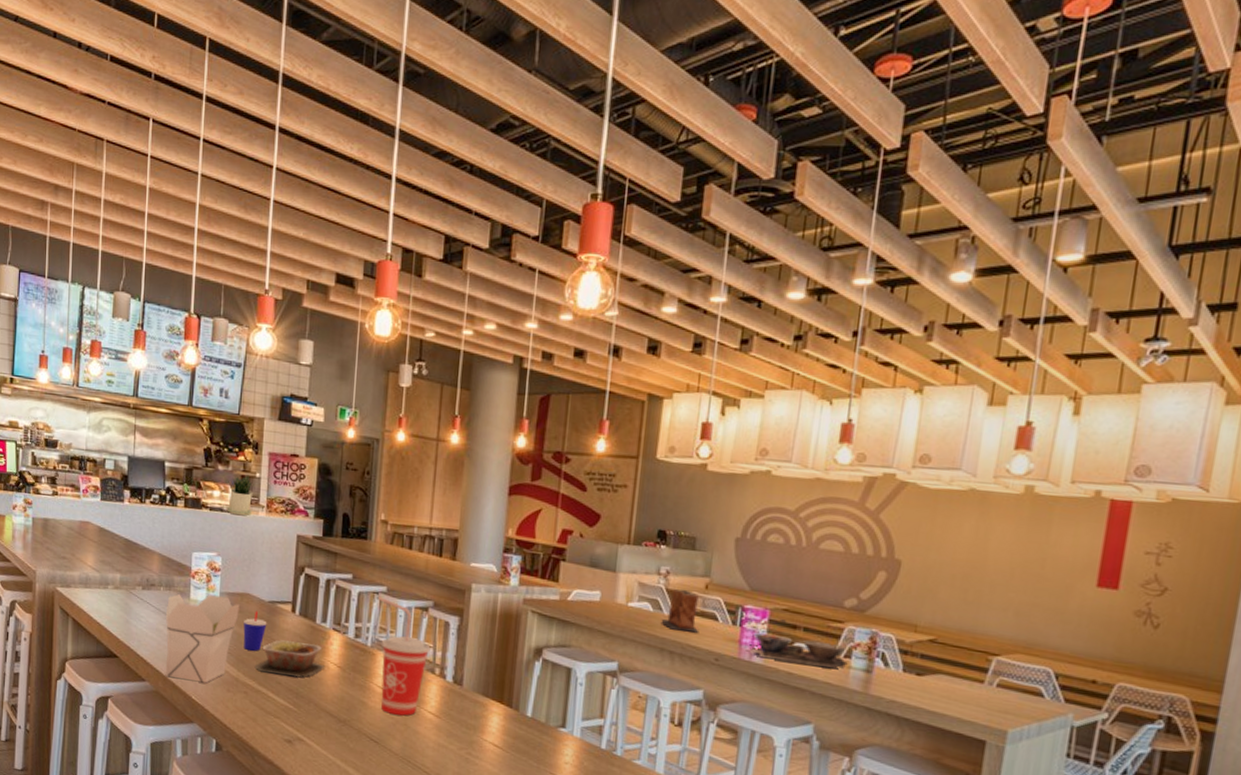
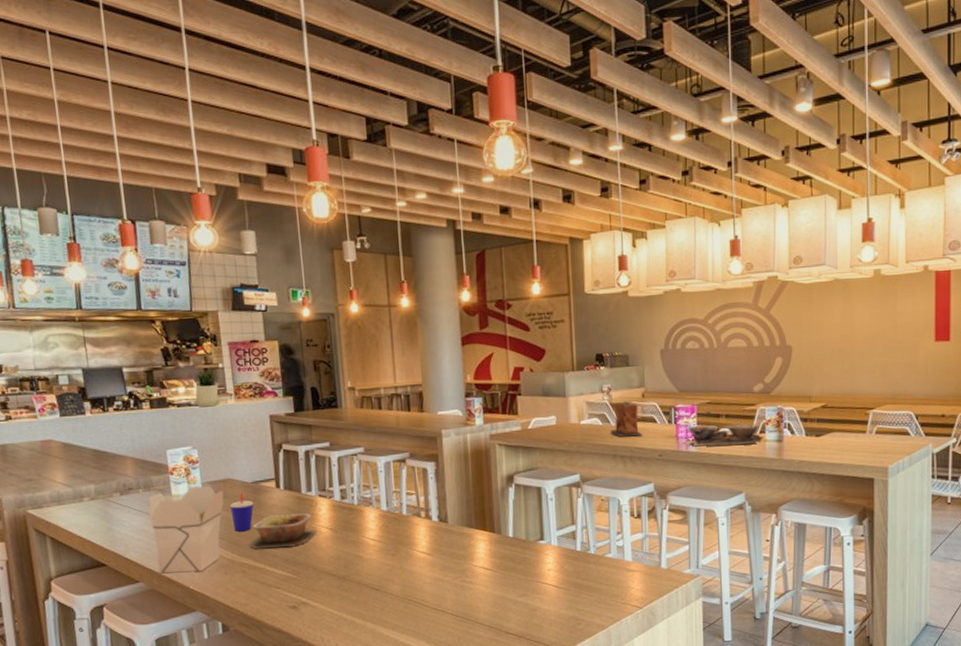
beverage cup: present [378,597,431,716] -> none [357,458,414,561]

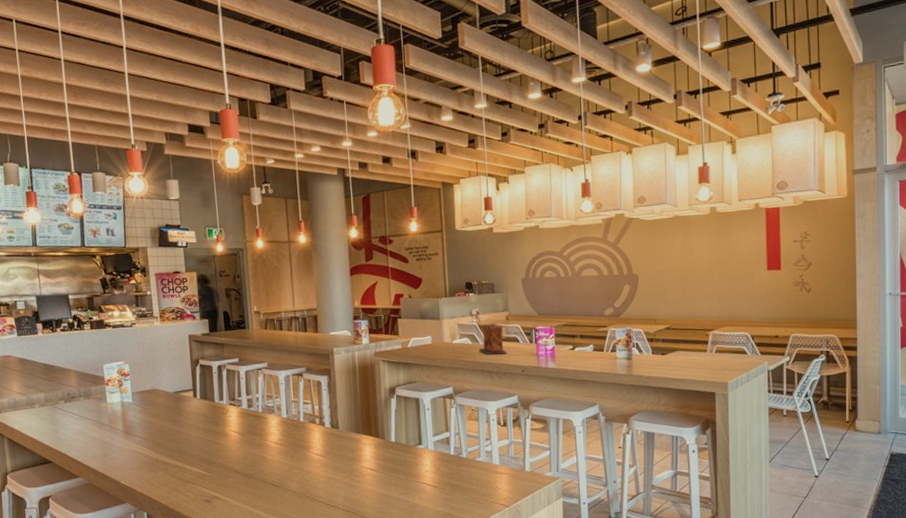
takeout container: present [148,486,224,574] -> none [88,395,150,470]
planter: present [193,367,220,407] -> none [125,294,148,328]
beverage cup: present [230,493,254,532] -> none [155,402,175,435]
takeout container: present [248,513,317,549] -> none [170,419,227,450]
food tray: present [683,411,763,447] -> none [543,332,614,364]

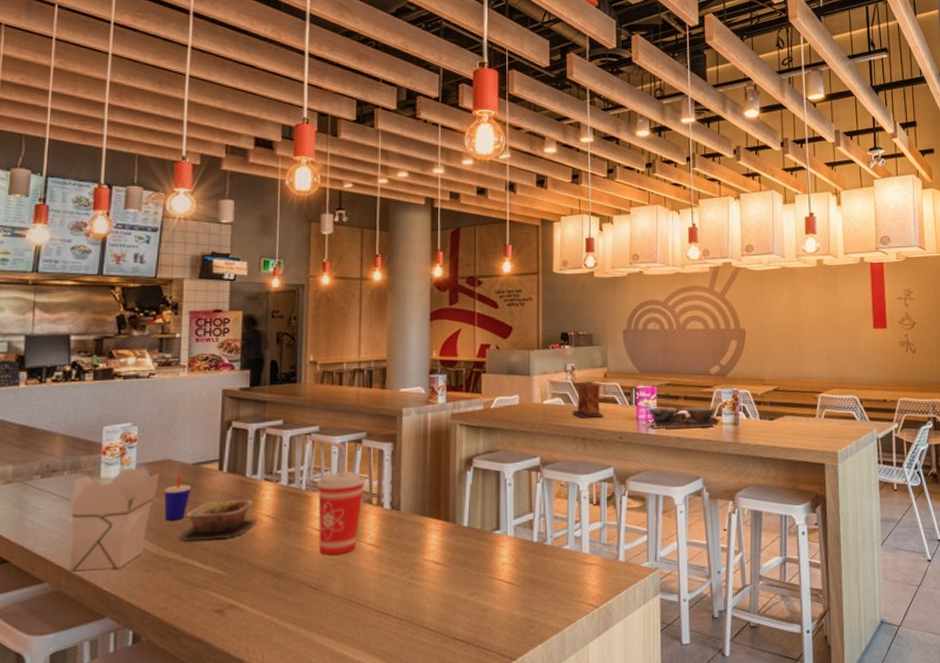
takeout container: none [88,395,150,470] -> present [69,468,159,572]
beverage cup: none [155,402,175,435] -> present [164,476,192,521]
takeout container: none [170,419,227,450] -> present [178,499,257,541]
beverage cup: none [262,372,310,462] -> present [311,437,367,555]
food tray: none [543,332,614,364] -> present [643,393,720,429]

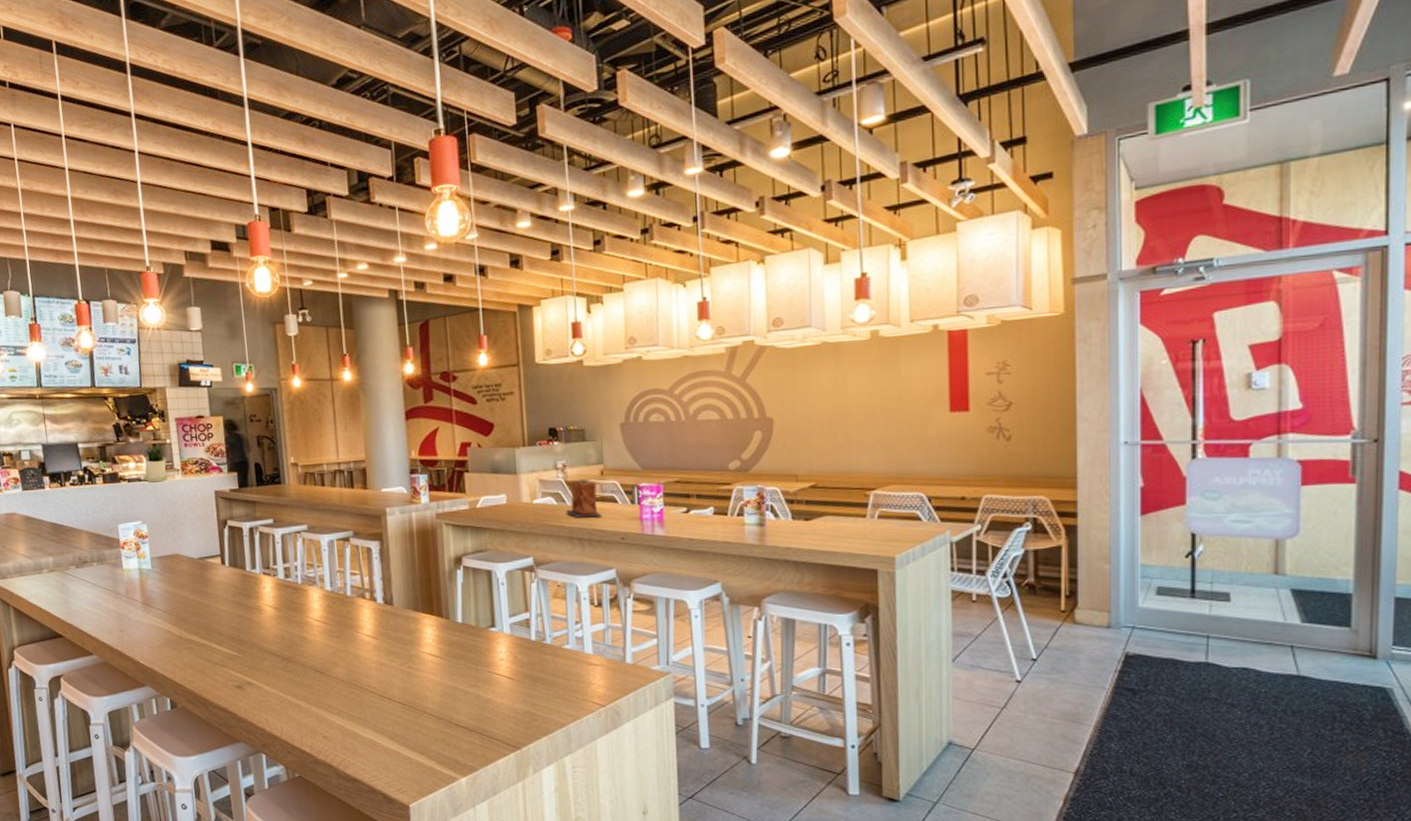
takeout container: present [69,468,159,572] -> none [102,561,172,647]
planter: none [141,337,172,380] -> present [142,443,168,483]
beverage cup: present [164,476,192,521] -> none [178,569,201,608]
takeout container: present [178,499,257,541] -> none [195,591,261,626]
beverage cup: present [311,437,367,555] -> none [301,535,358,643]
food tray: present [643,393,720,429] -> none [648,491,742,530]

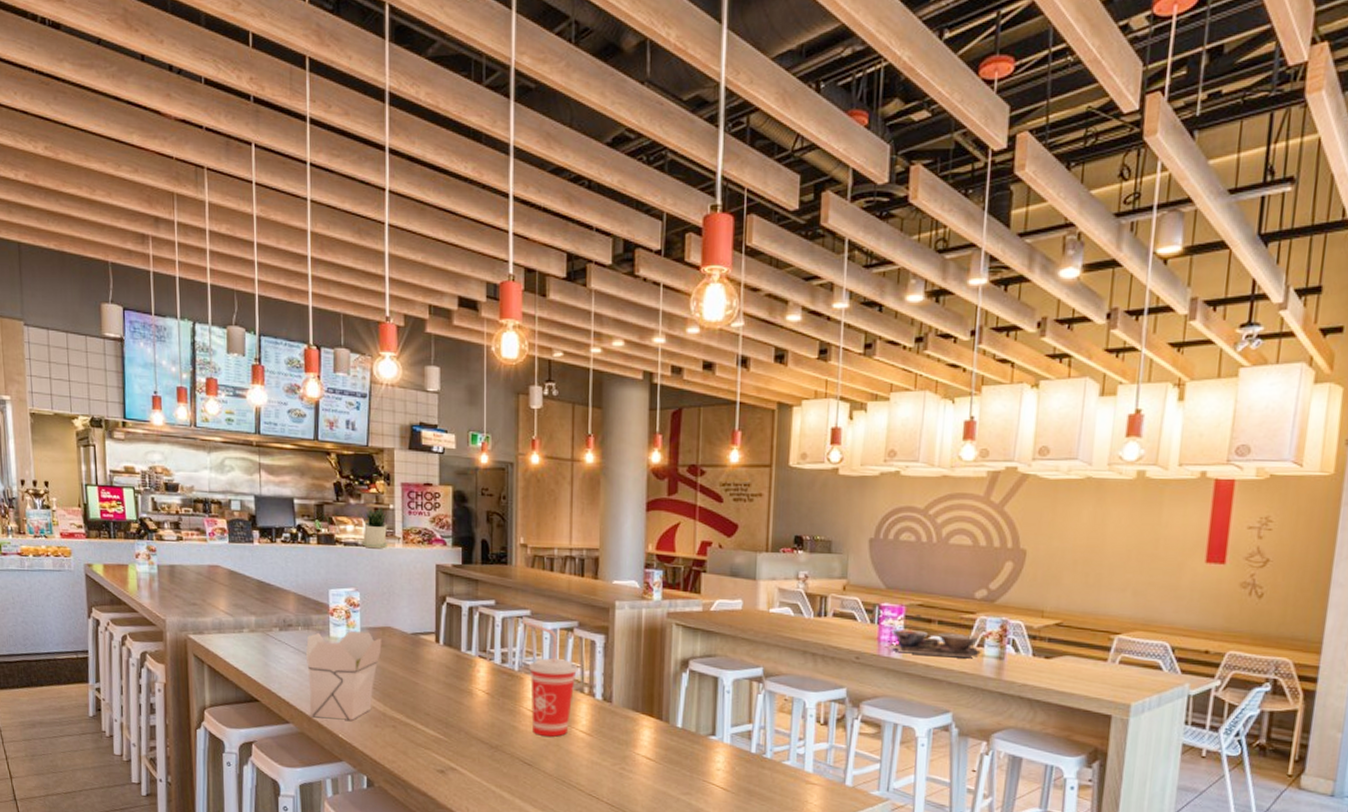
takeout container: none [102,561,172,647] -> present [305,631,382,721]
beverage cup: none [301,535,358,643] -> present [523,621,578,737]
paper bag: present [565,479,603,518] -> none [802,592,840,634]
food tray: none [648,491,742,530] -> present [885,614,981,659]

